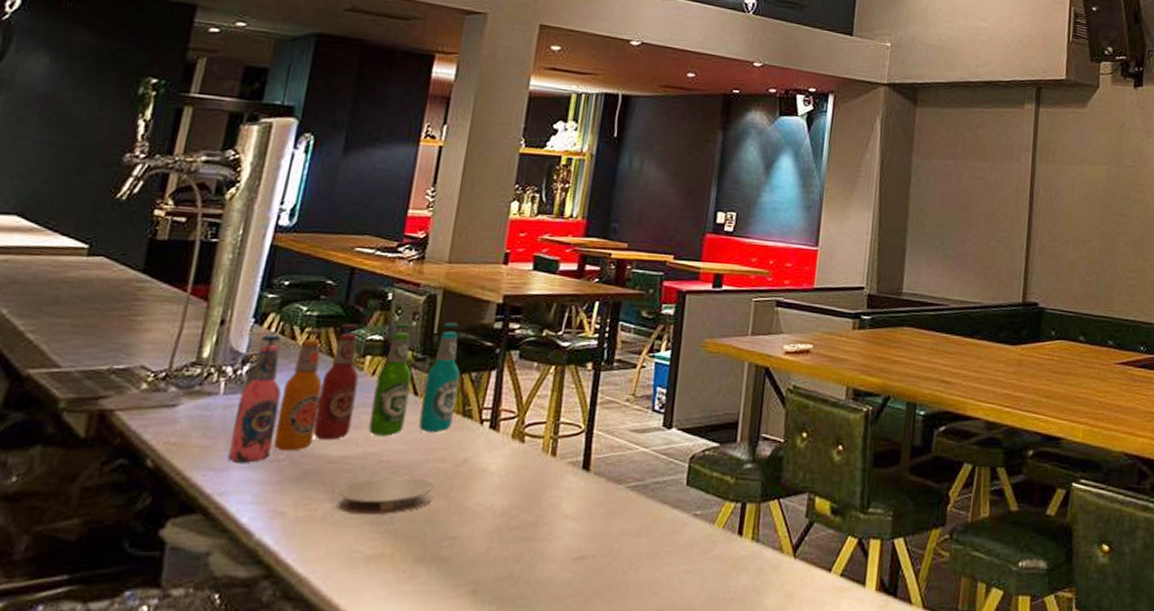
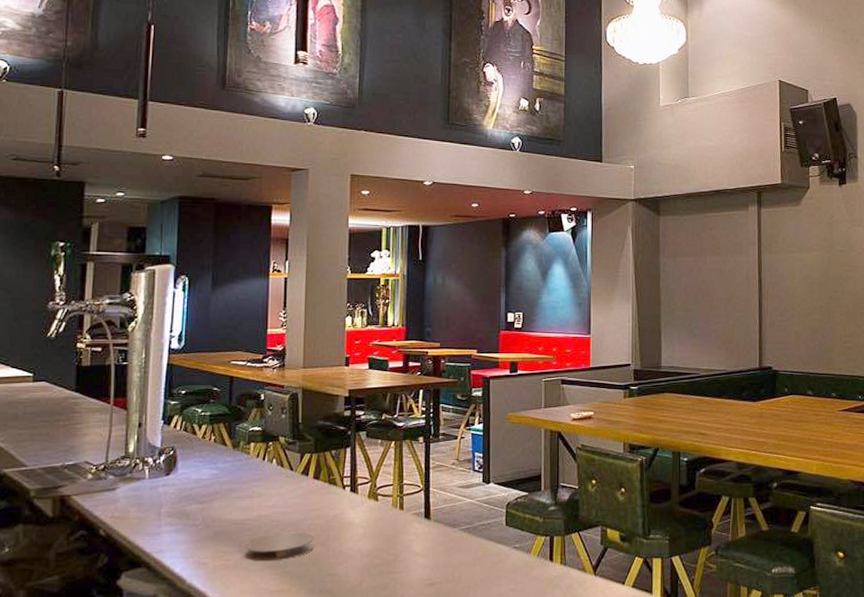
beer bottle: present [227,322,460,464] -> none [158,413,323,530]

